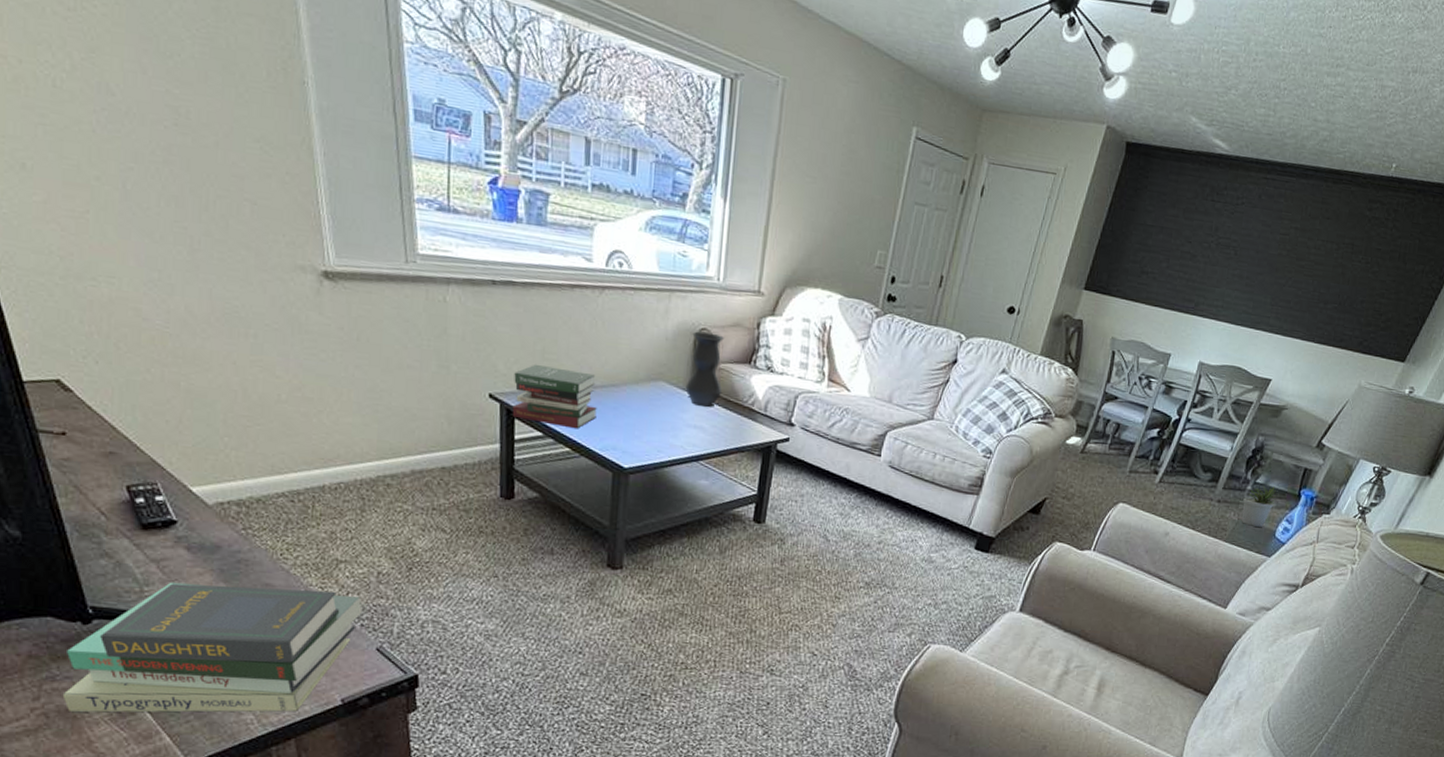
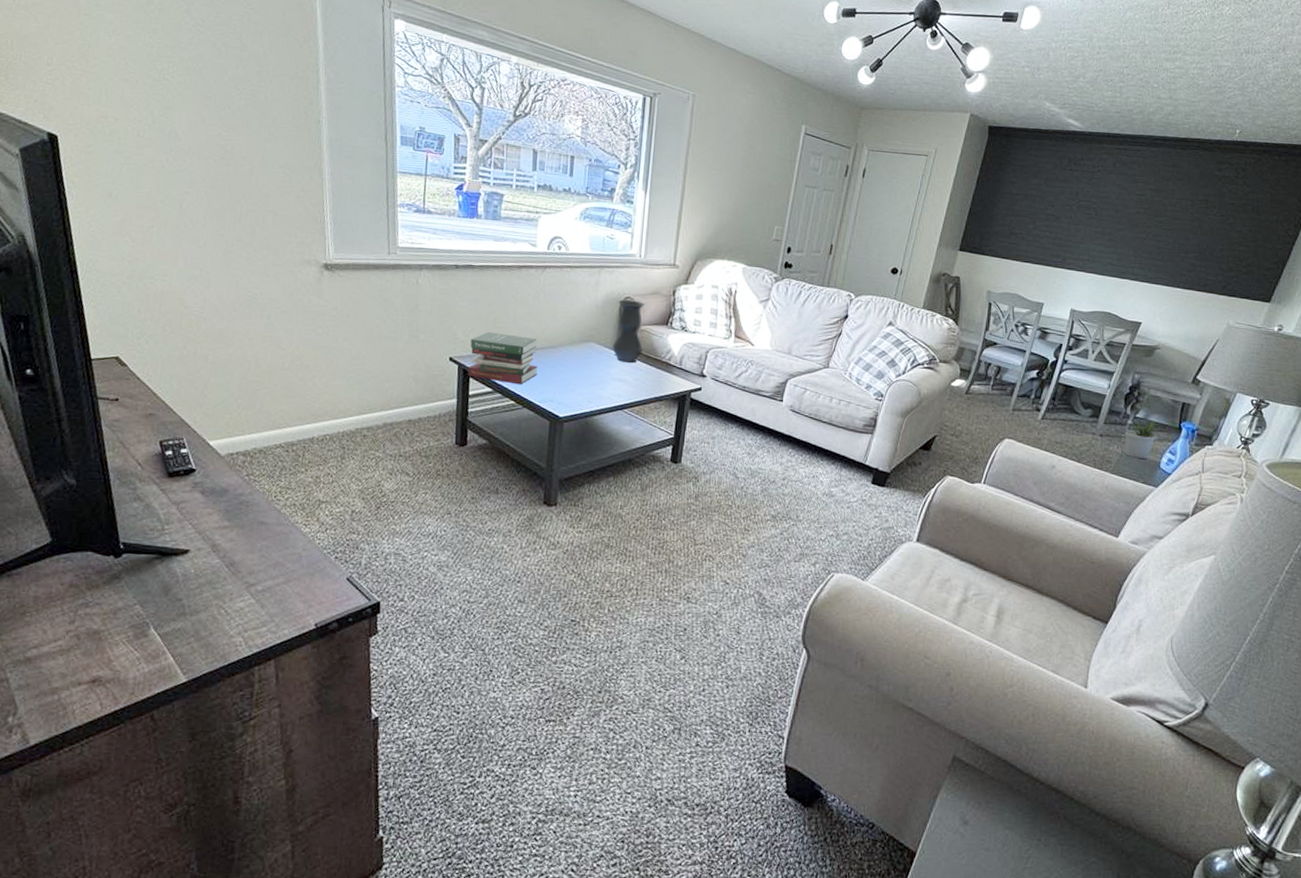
books: present [62,582,363,713] -> none [92,521,338,635]

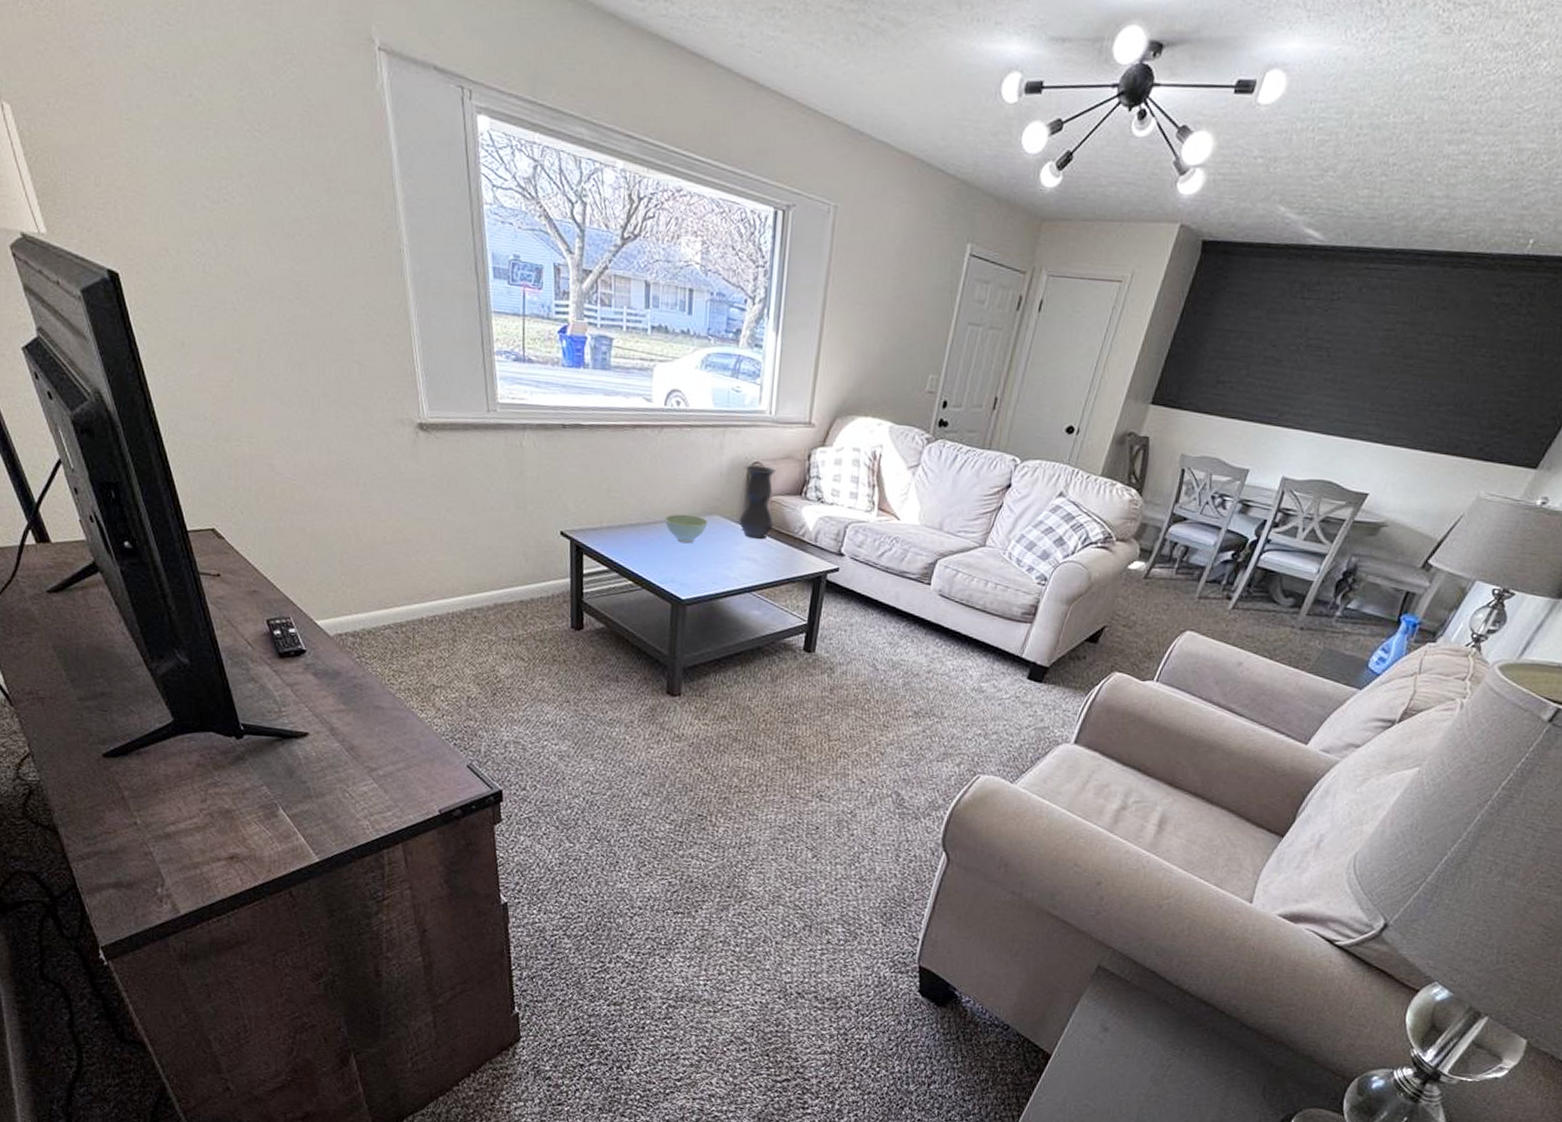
books: present [467,331,538,385] -> none [581,502,657,563]
bowl: none [544,341,585,368] -> present [664,514,709,544]
potted plant: present [1125,420,1157,460] -> none [1328,612,1371,658]

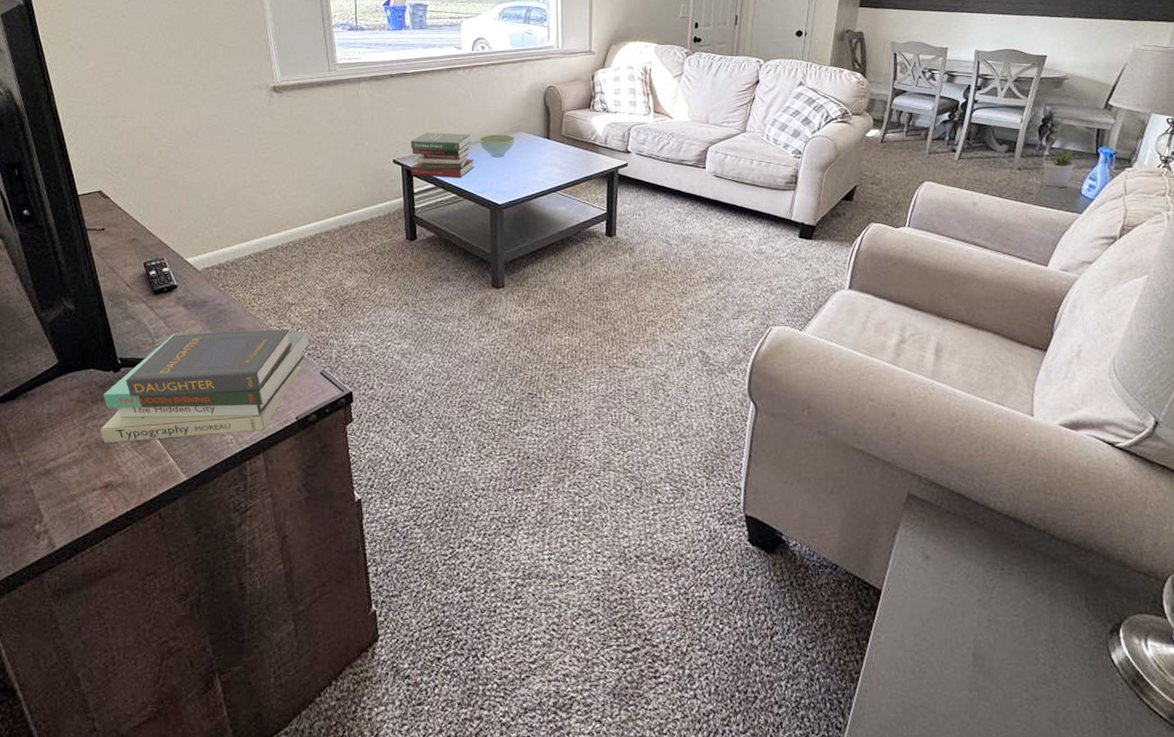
books: none [223,703,455,820] -> present [100,329,309,444]
books: none [581,502,657,563] -> present [411,132,474,178]
vase: present [739,465,776,540] -> none [540,88,570,148]
potted plant: none [1328,612,1371,658] -> present [1043,149,1075,188]

